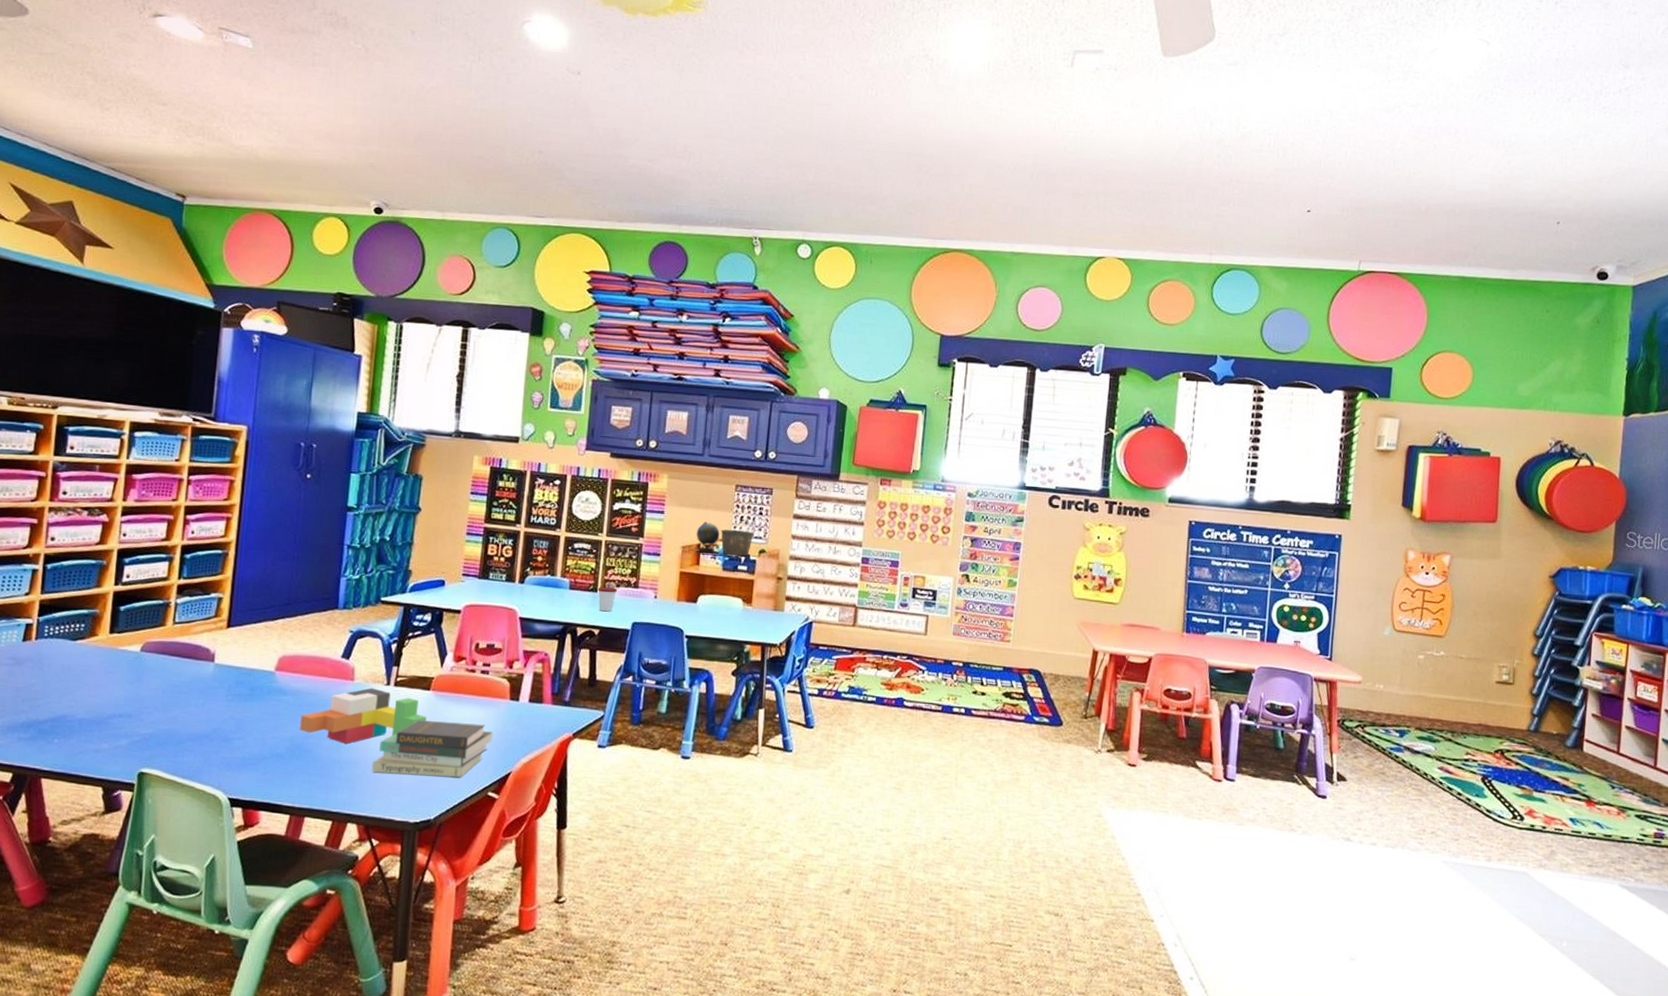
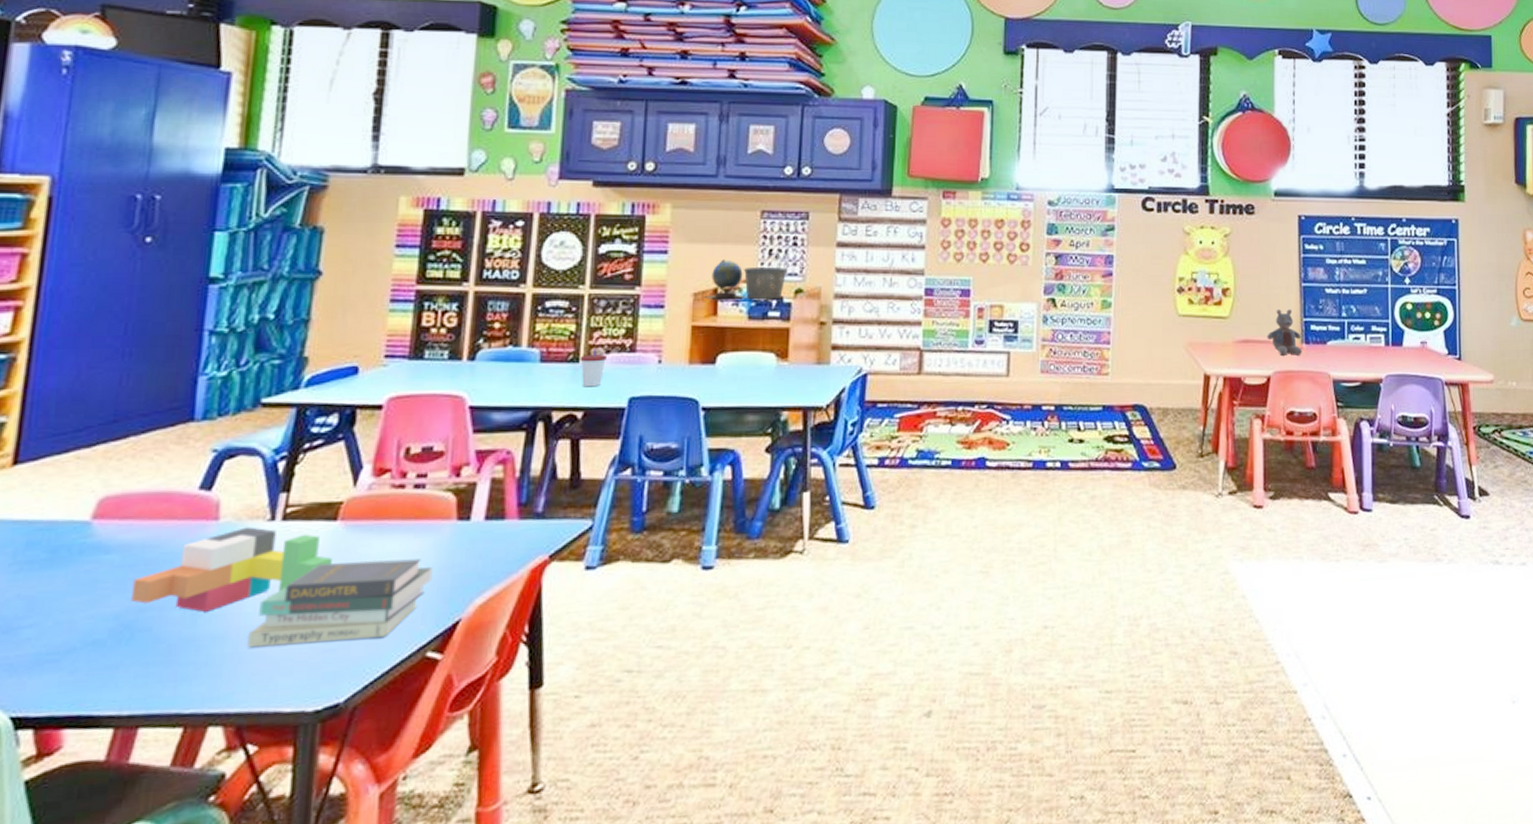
stuffed animal: none [1151,601,1183,642] -> present [1267,309,1303,356]

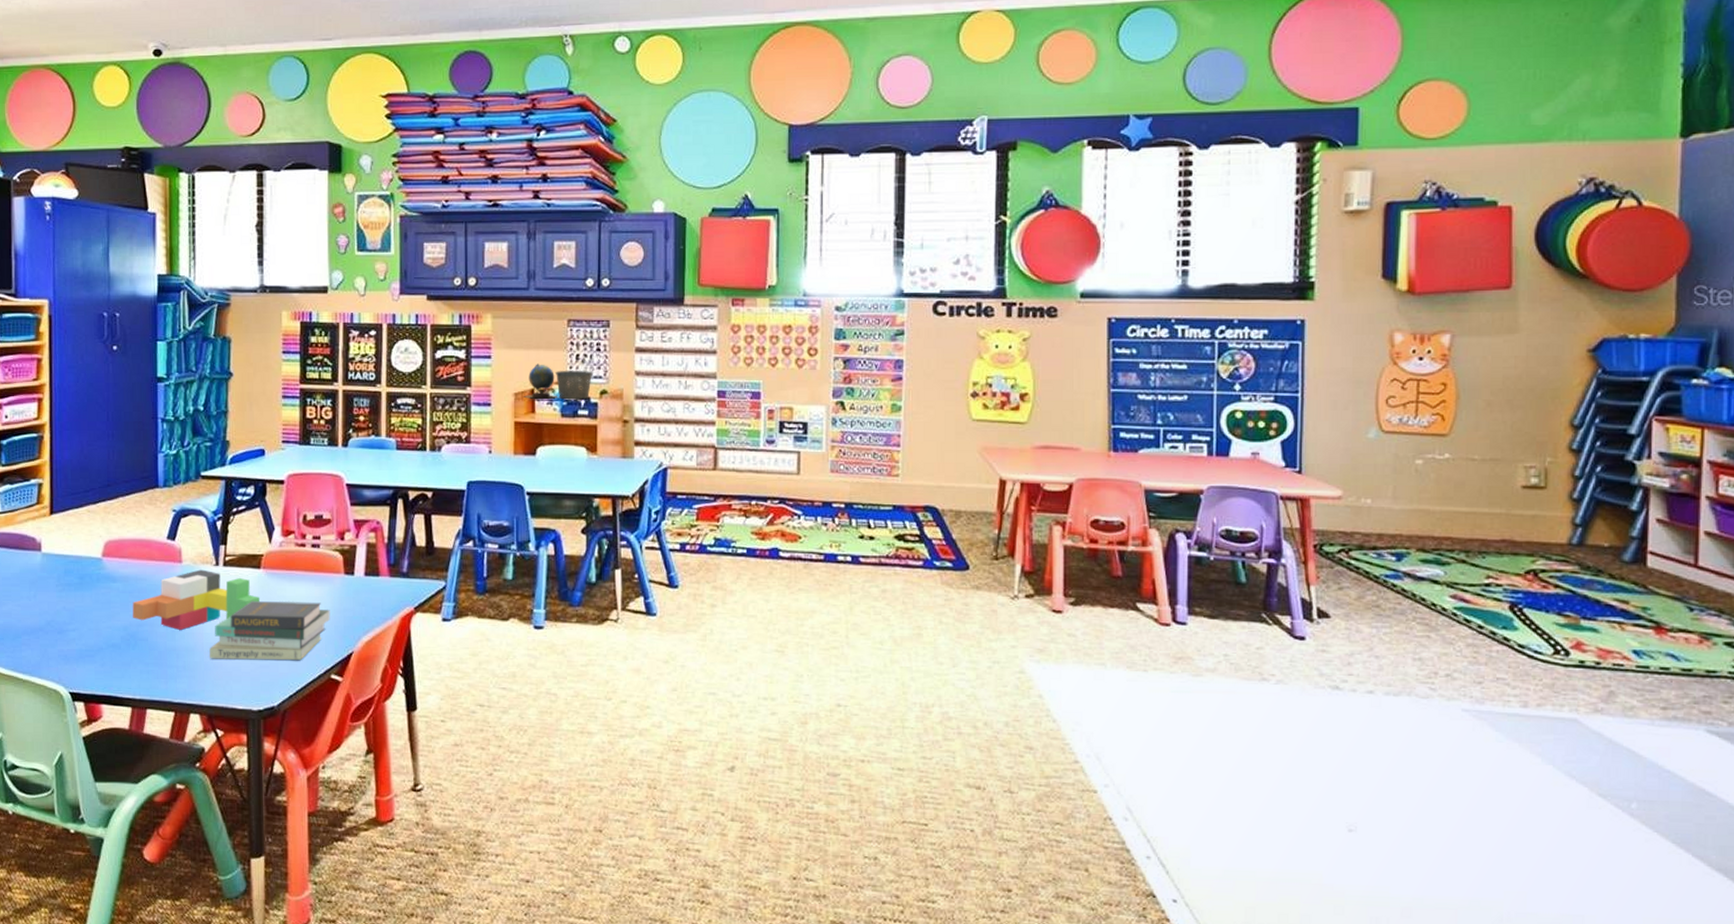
cup: present [580,349,607,387] -> none [427,440,447,472]
stuffed animal: present [1267,309,1303,356] -> none [1069,416,1110,463]

